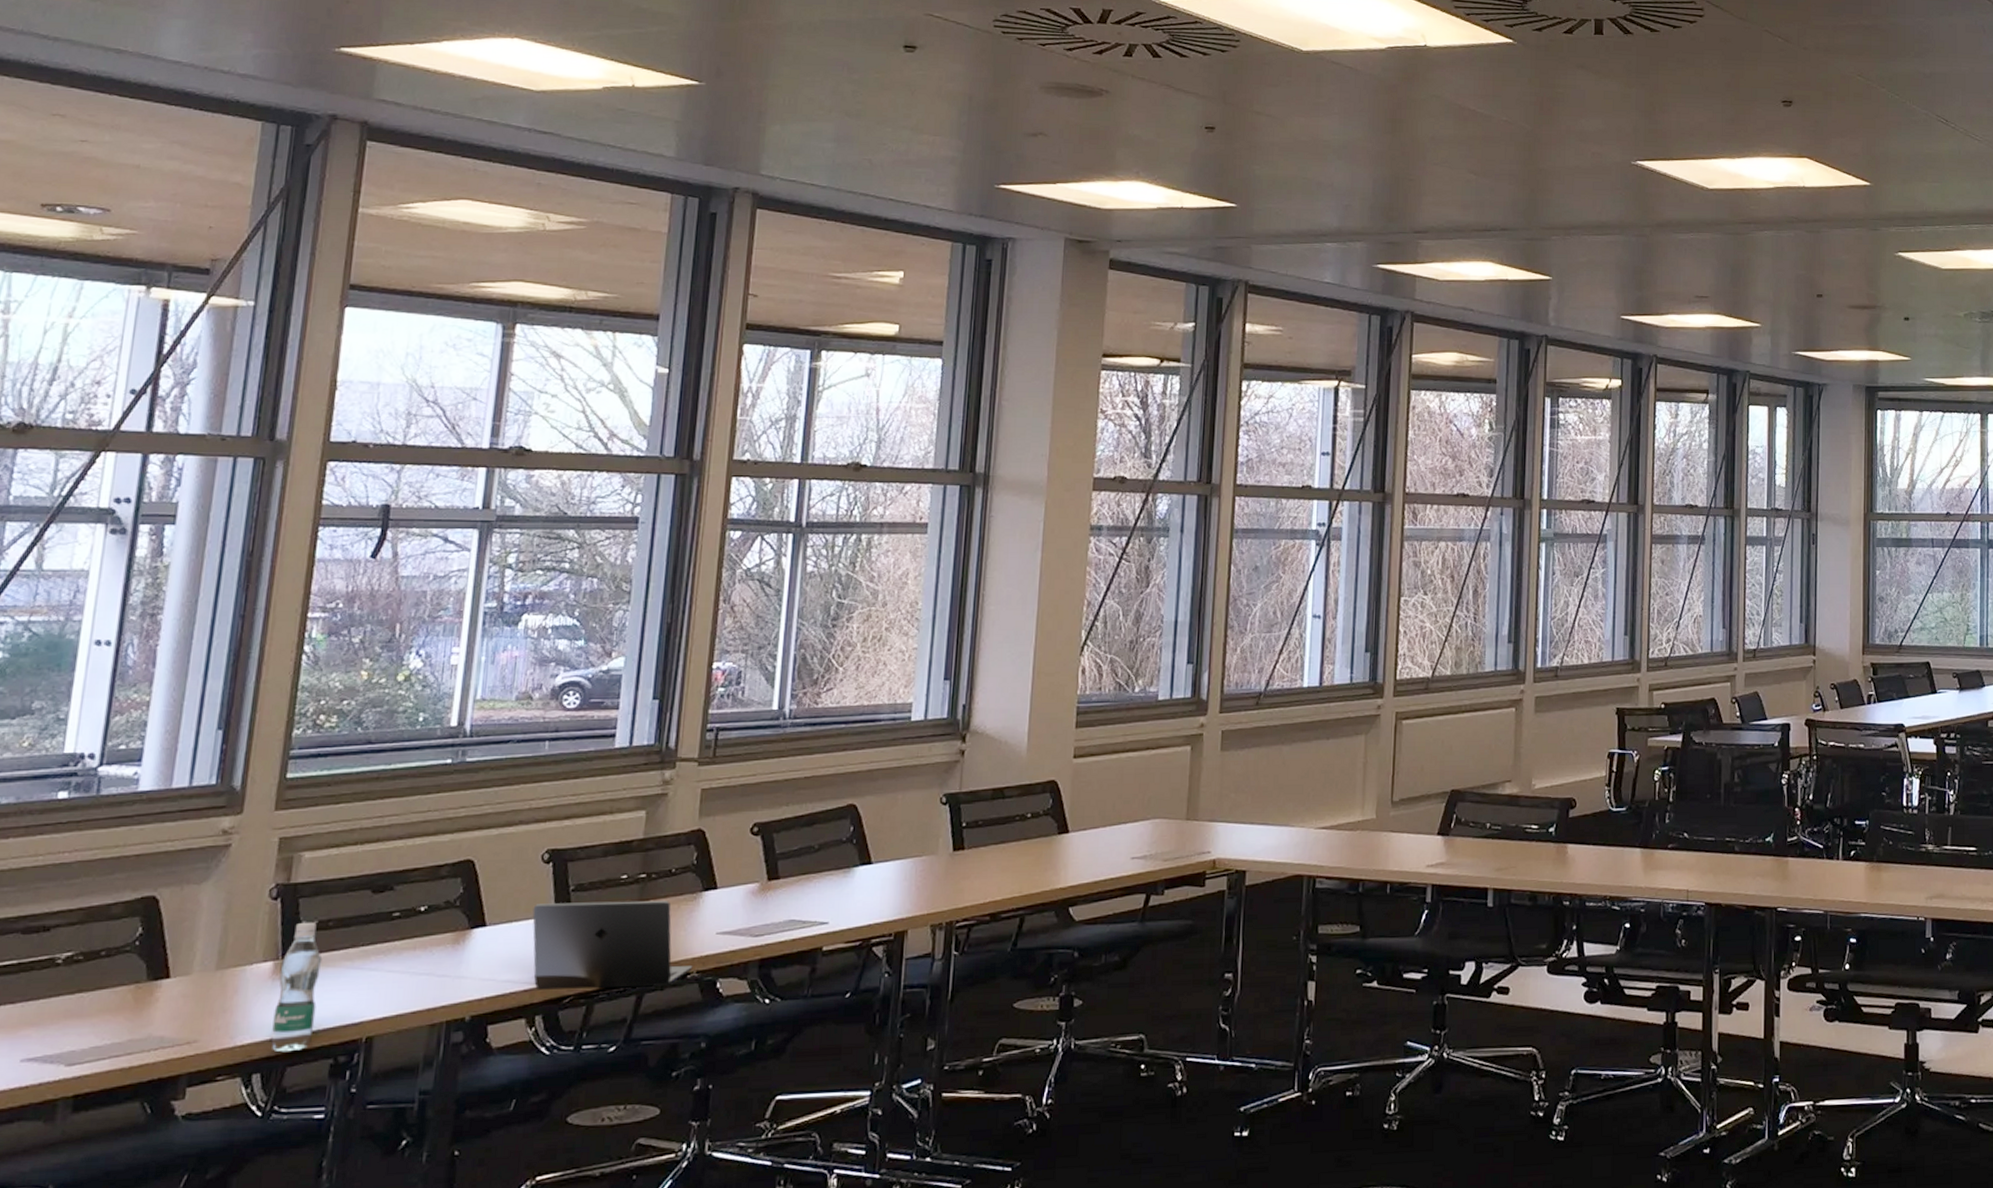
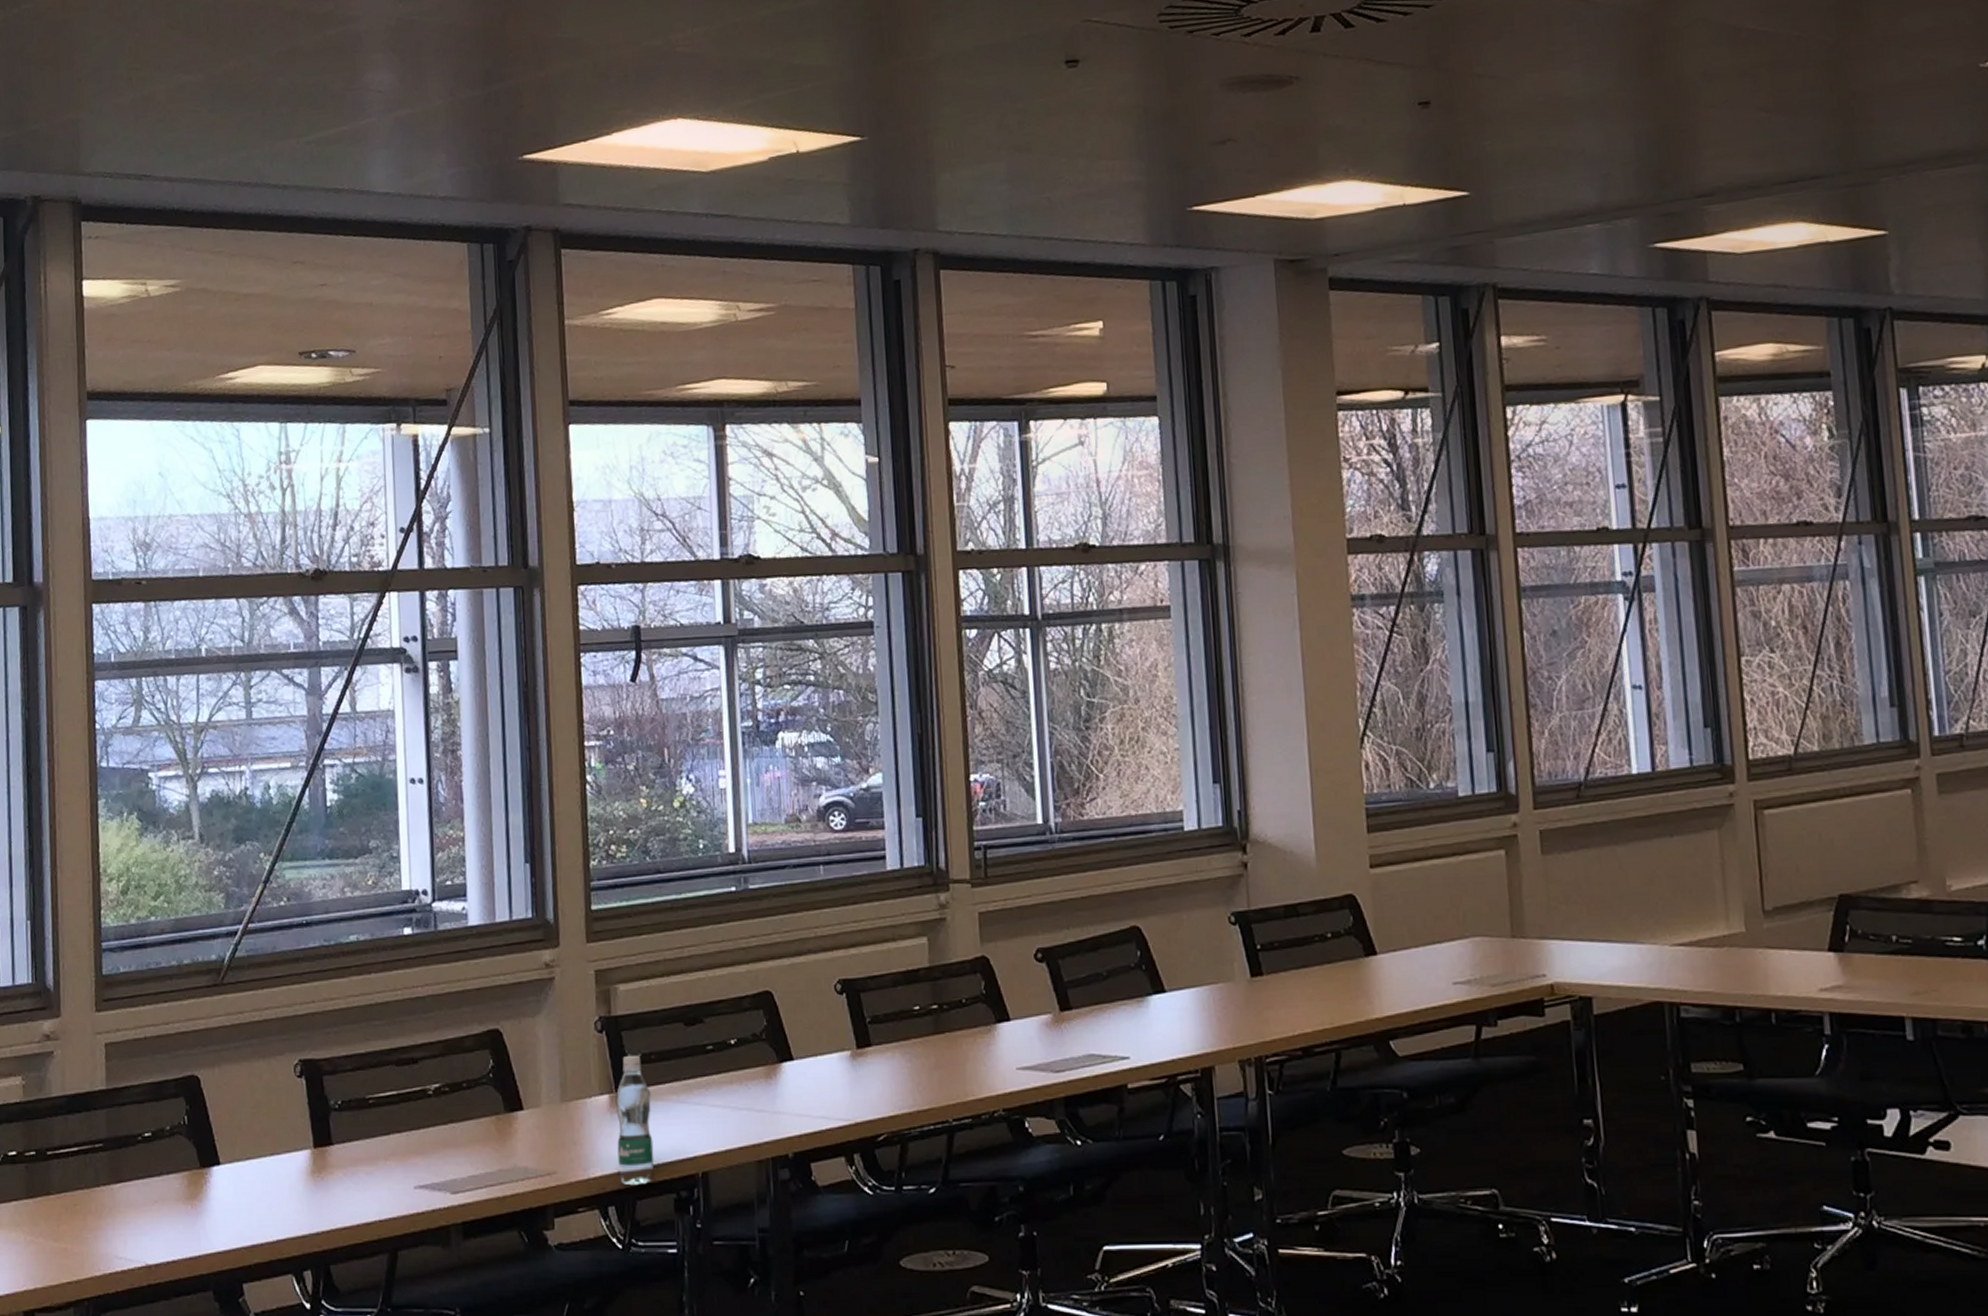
laptop: present [532,900,693,990] -> none [834,1033,999,1127]

